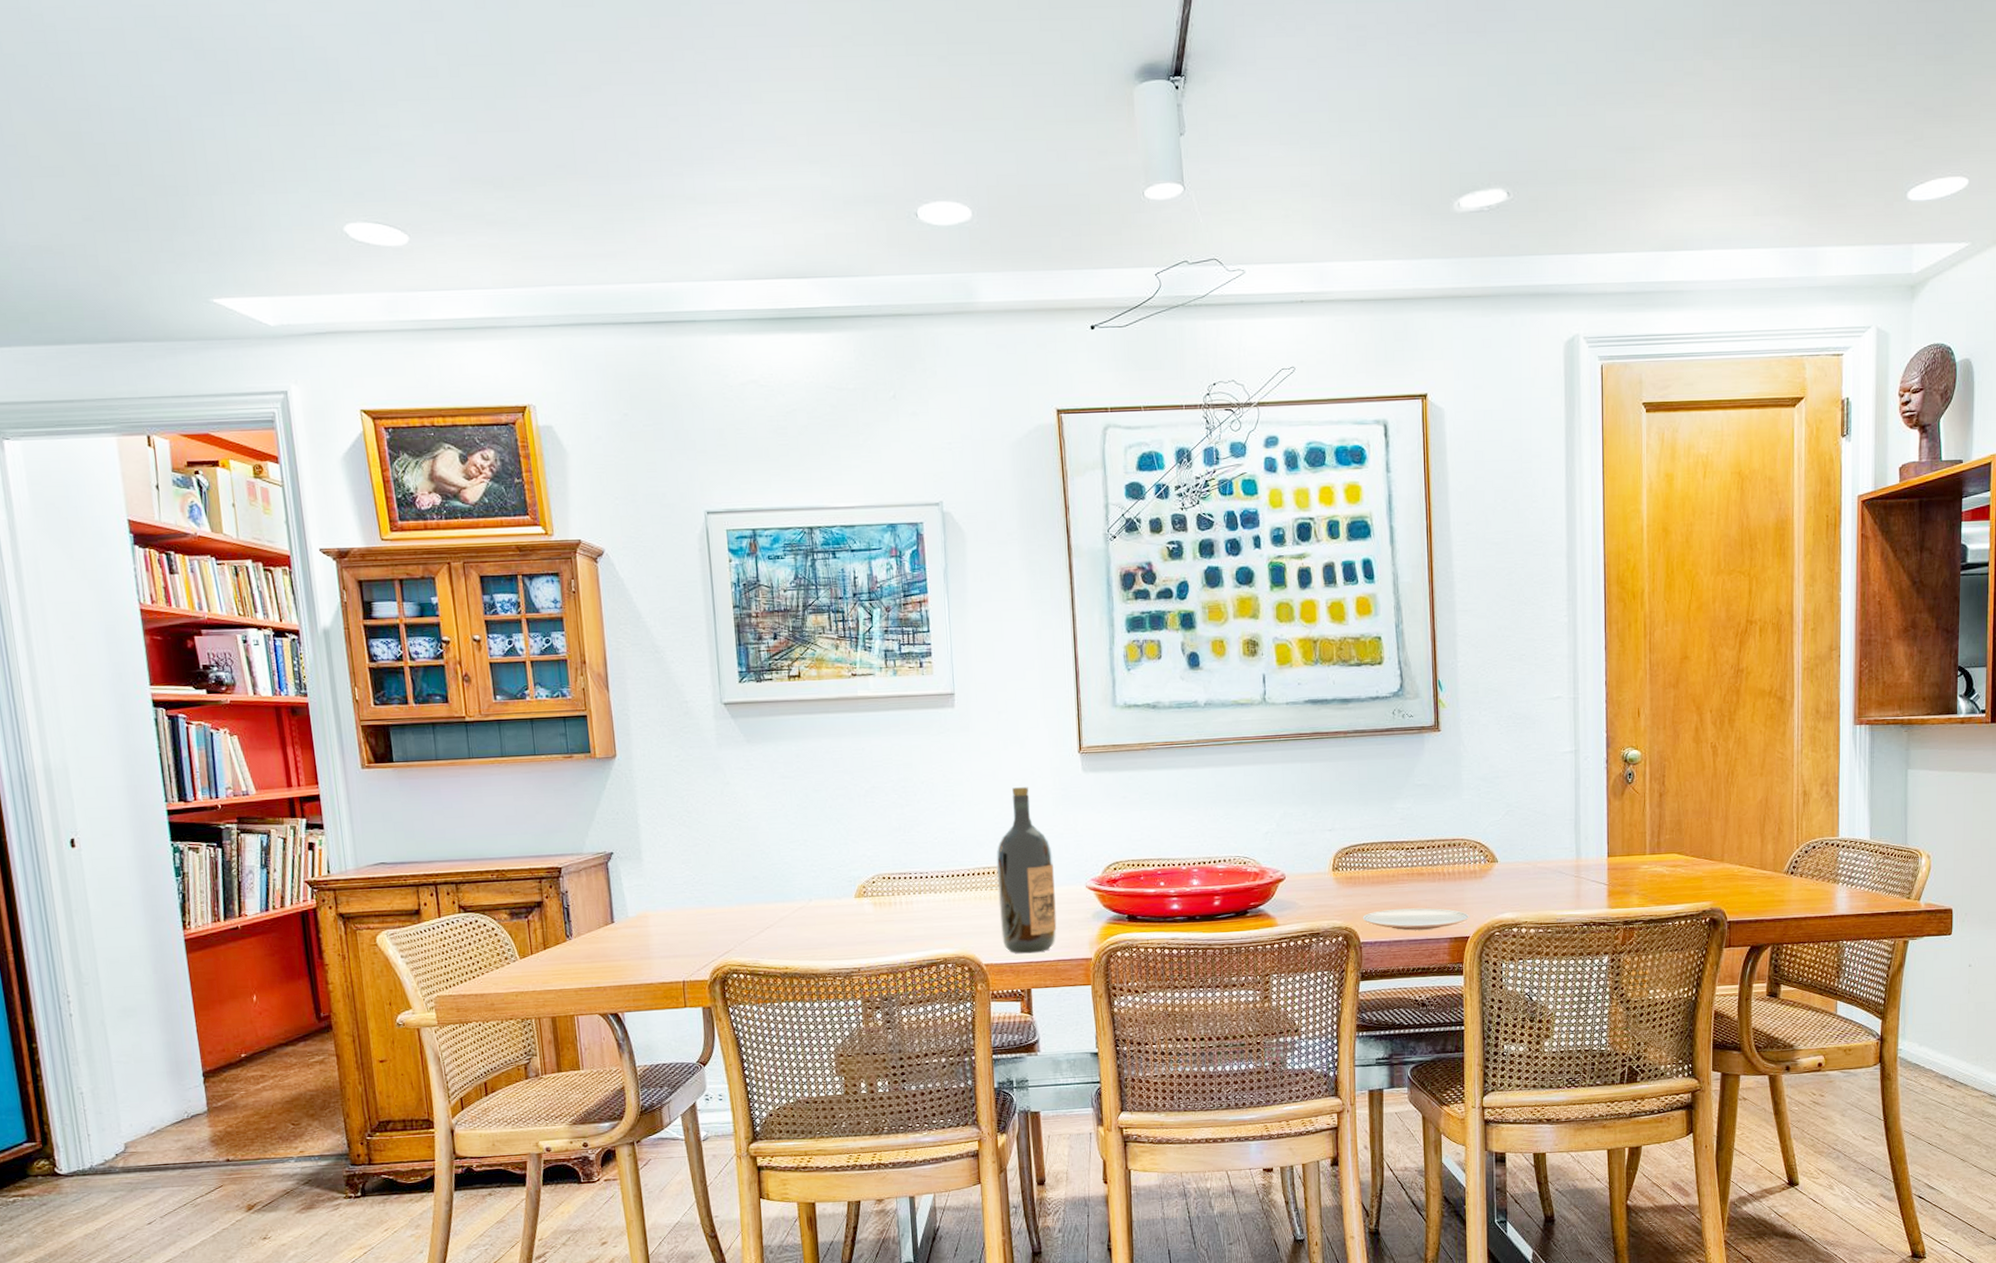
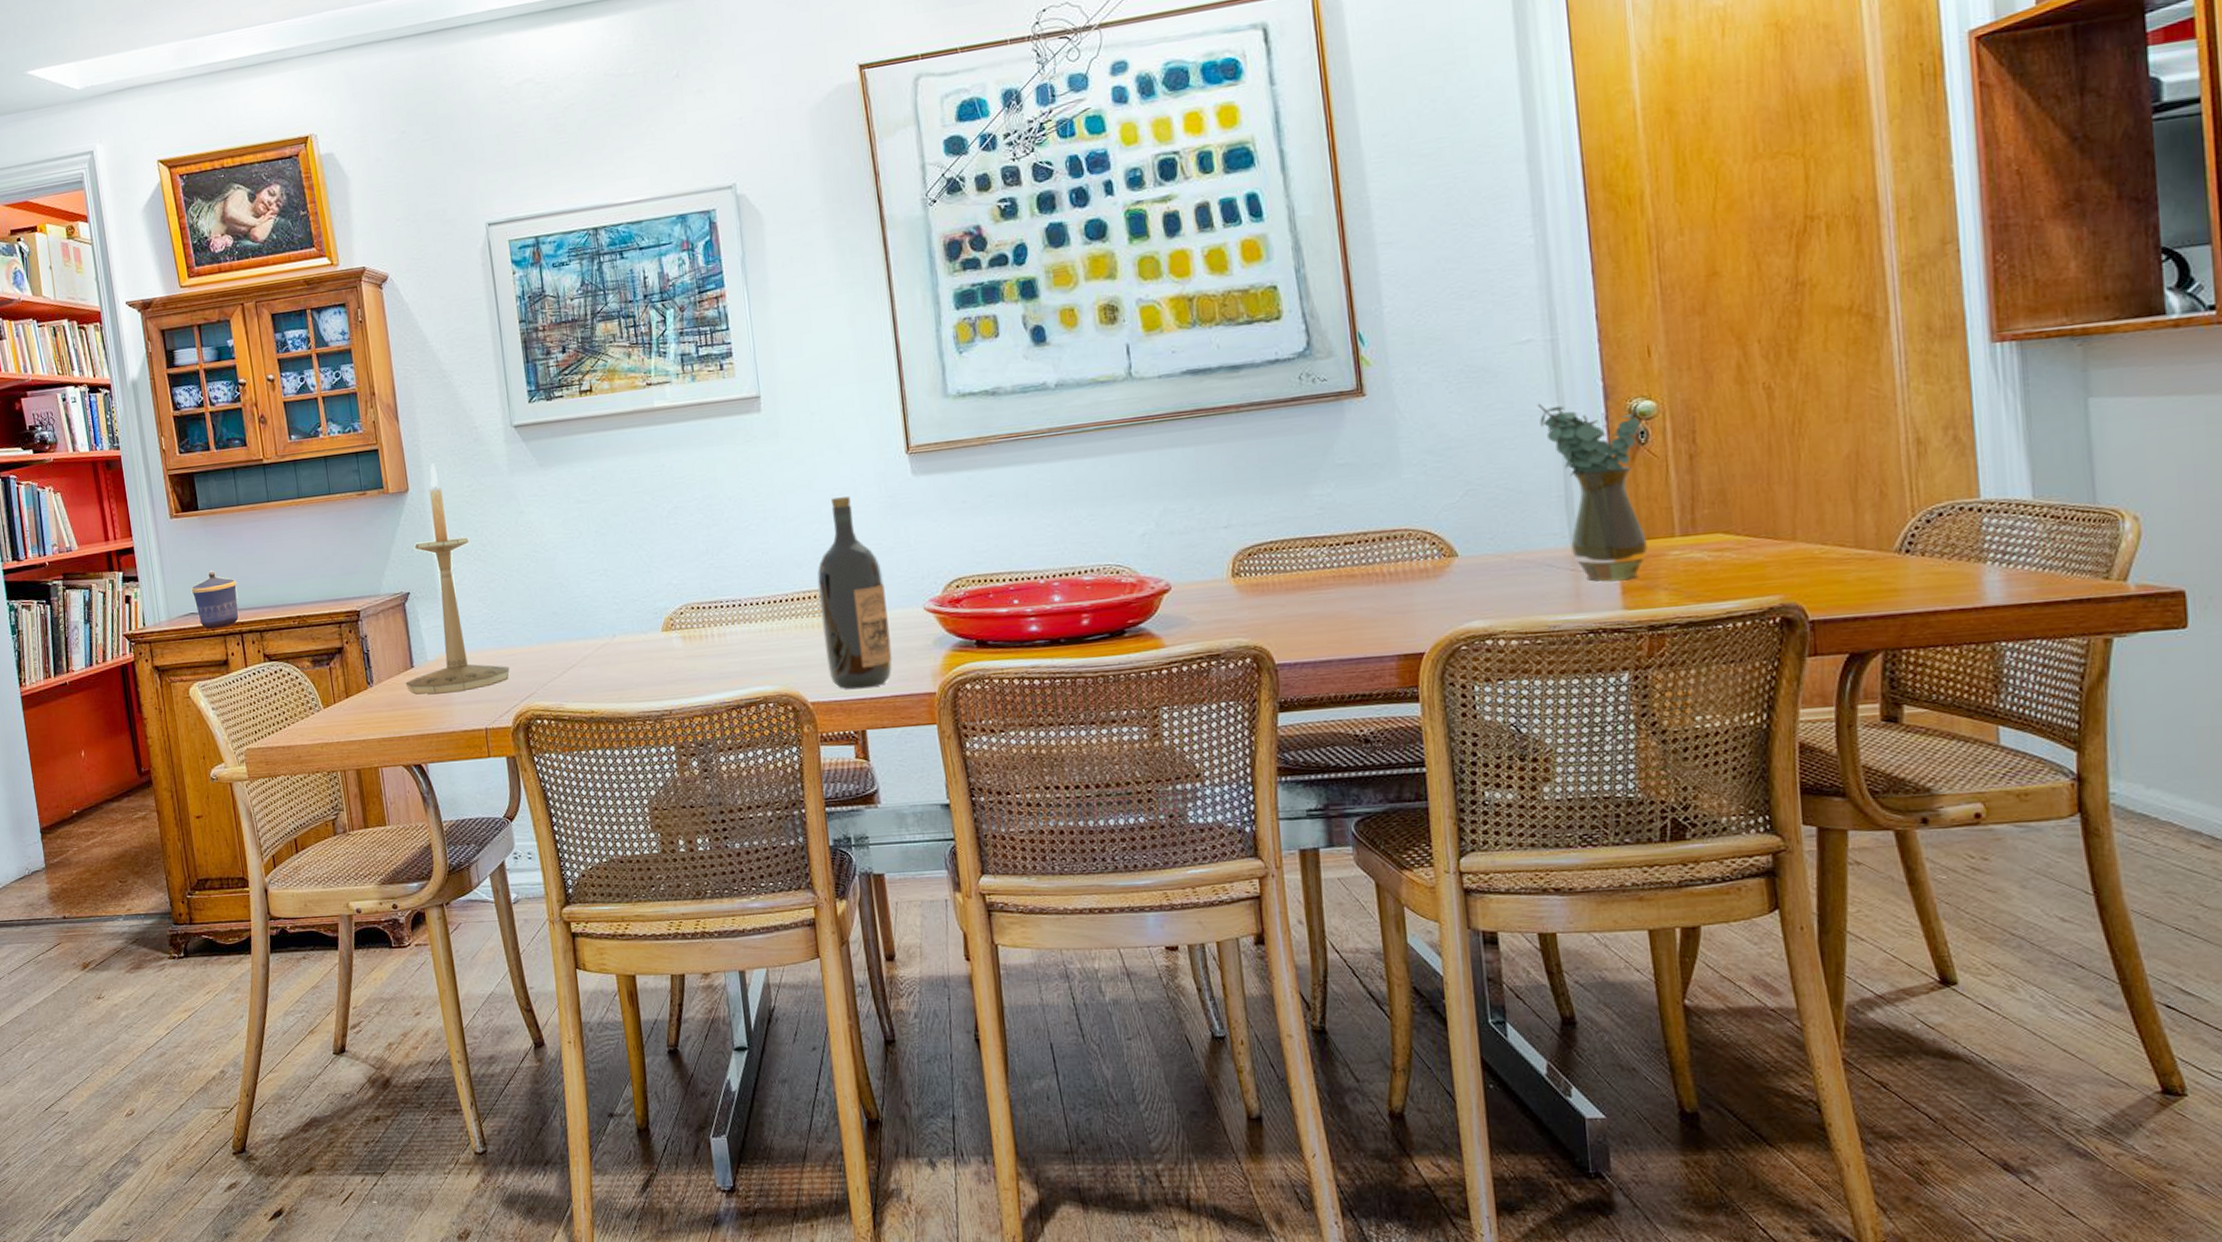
decorative jar: none [382,822,434,880] -> present [191,571,239,630]
candlestick: none [605,733,710,948] -> present [405,463,510,694]
plate: present [1362,908,1470,931] -> none [1275,618,1424,648]
vase: none [1560,747,1629,887] -> present [1537,403,1648,582]

